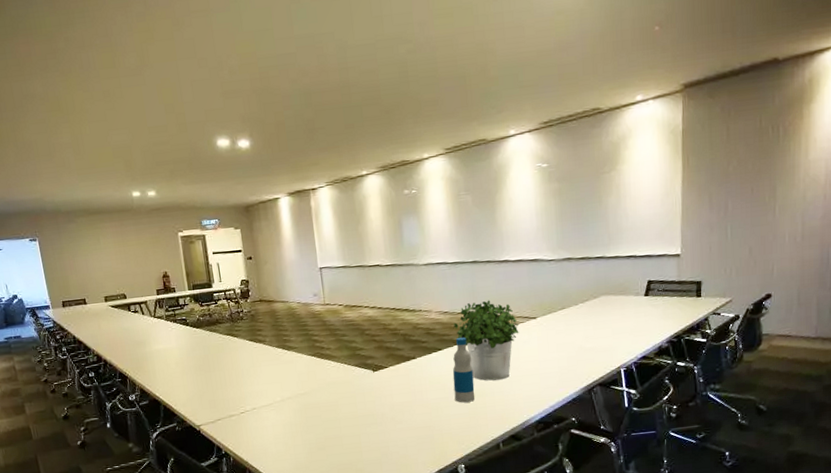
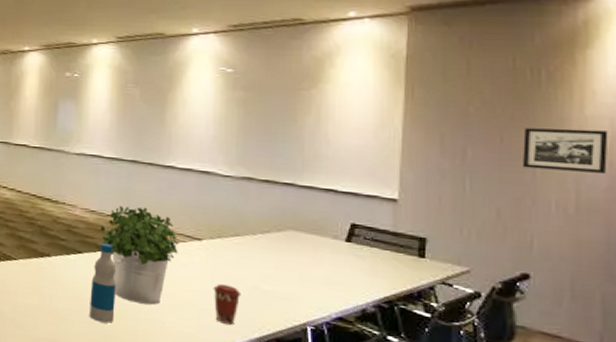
coffee cup: none [549,350,571,381] -> present [213,284,242,325]
picture frame: none [766,170,824,211] -> present [522,128,608,173]

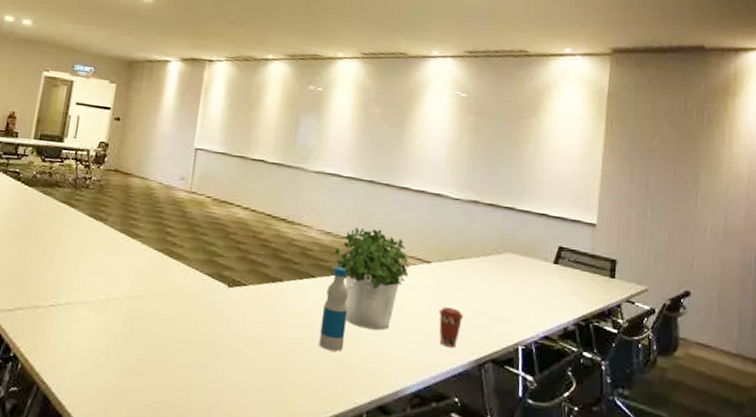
picture frame: present [522,128,608,173] -> none [688,162,747,204]

